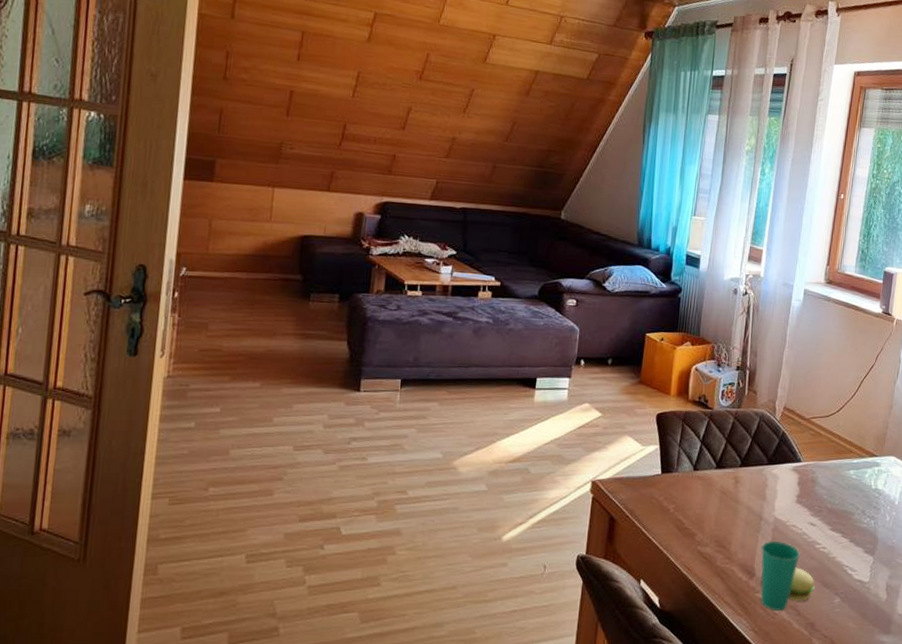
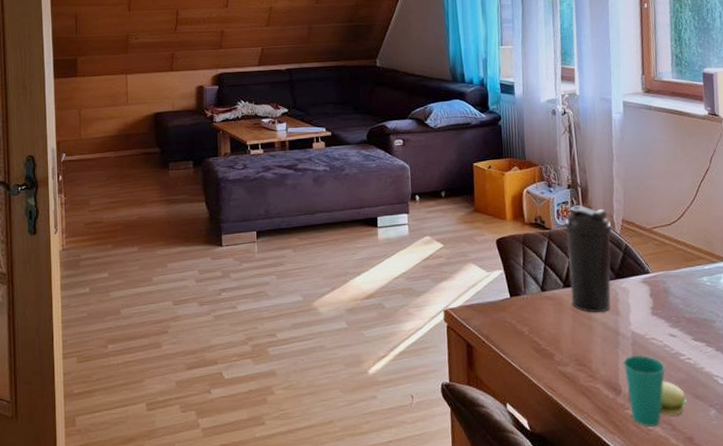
water bottle: none [721,388,773,497] -> present [565,205,612,313]

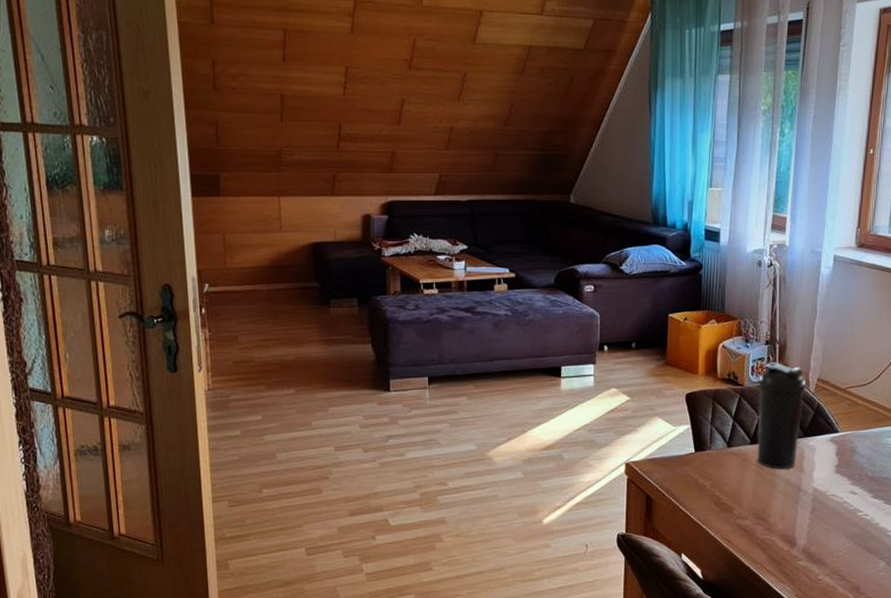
cup: present [623,355,687,427] -> none [801,510,858,577]

